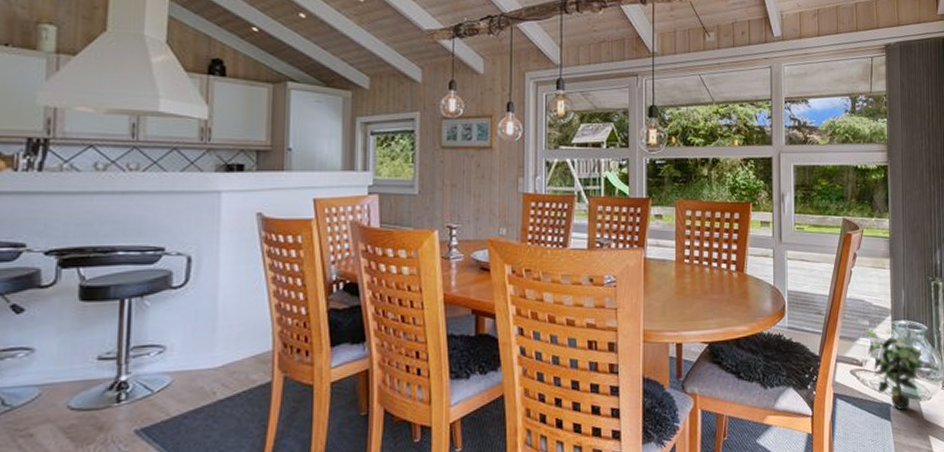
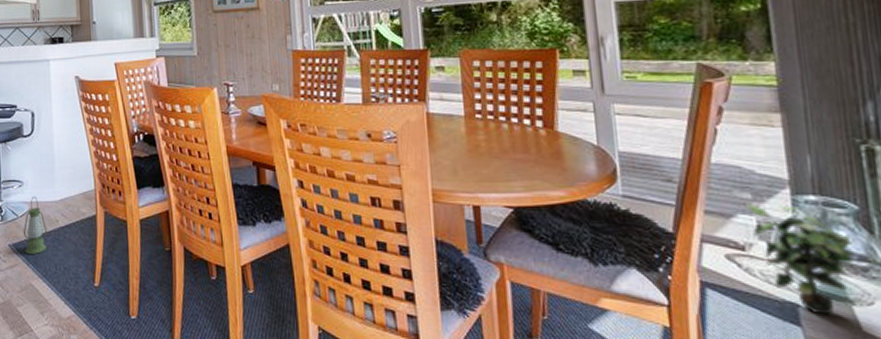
lantern: none [160,363,199,439] -> present [24,196,48,254]

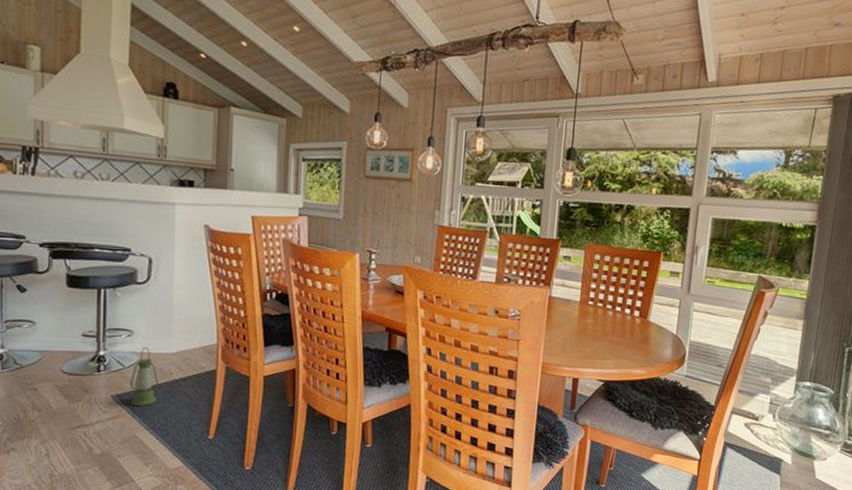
potted plant: present [745,203,864,315] -> none [765,386,829,467]

